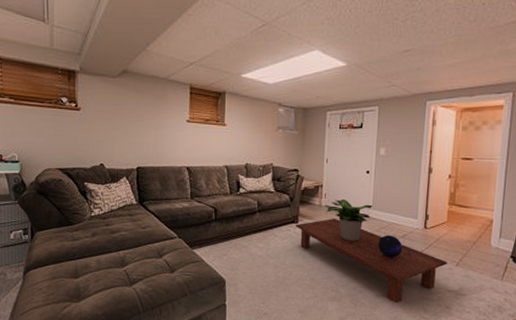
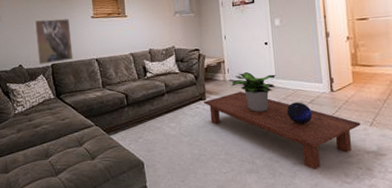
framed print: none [121,117,162,166] -> present [34,19,74,64]

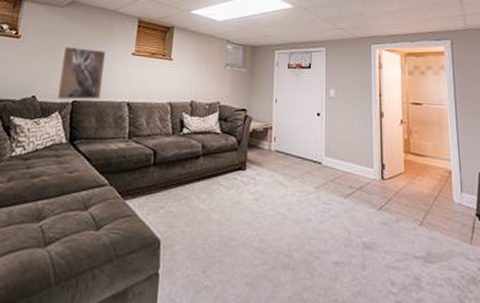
coffee table: present [203,91,361,169] -> none [242,165,410,272]
potted plant: present [231,71,276,112] -> none [276,143,325,193]
decorative sphere: present [286,102,313,125] -> none [333,186,361,215]

